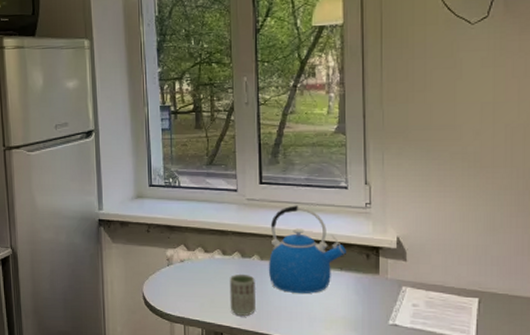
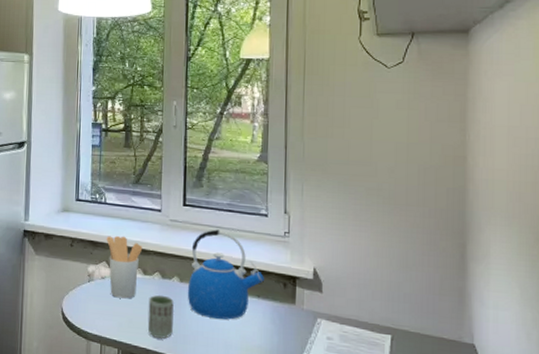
utensil holder: none [182,218,221,280] -> present [106,236,143,299]

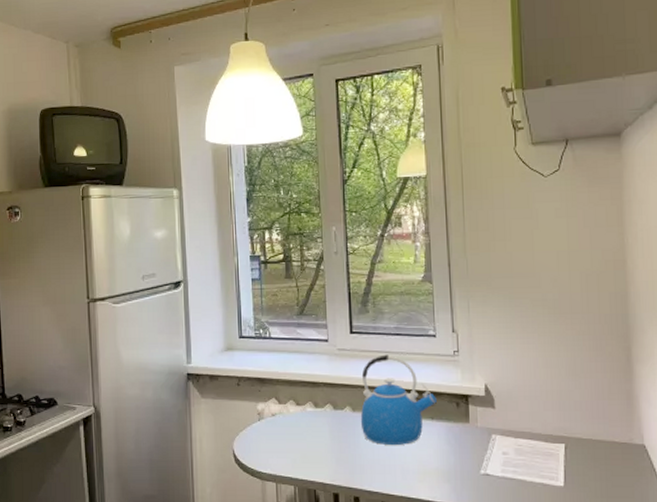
utensil holder: present [106,236,143,299] -> none [273,370,312,434]
cup: present [147,294,175,339] -> none [322,426,349,471]

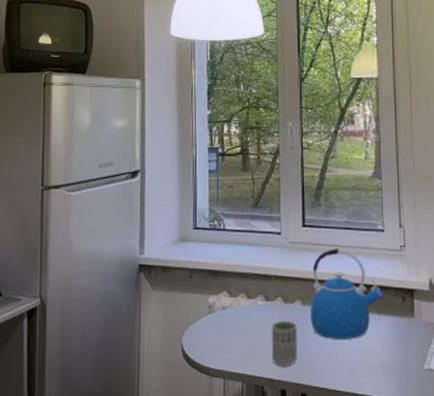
cup: none [322,426,349,471] -> present [271,320,298,366]

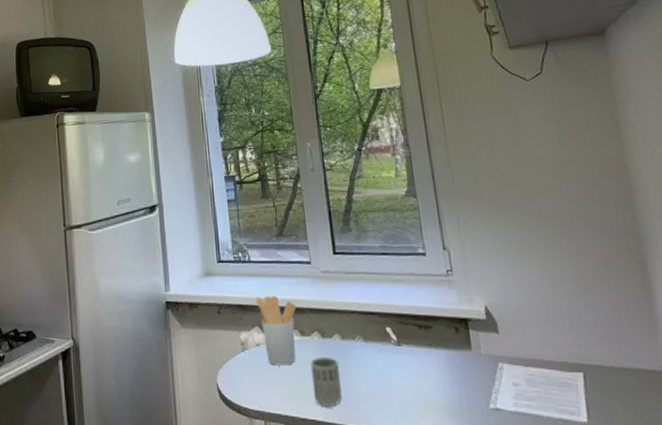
utensil holder: none [226,262,264,328] -> present [255,295,297,366]
kettle: present [310,248,383,339] -> none [348,276,433,376]

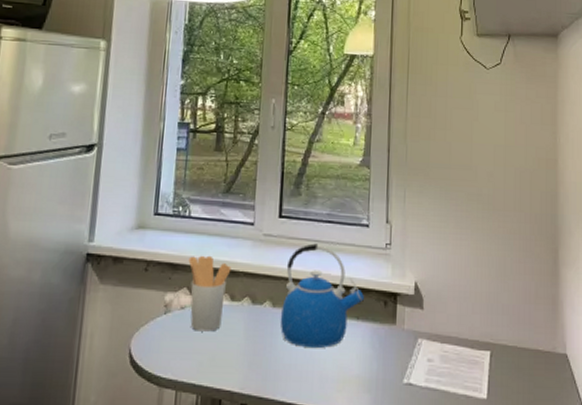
cup: present [310,356,342,406] -> none [233,324,265,377]
kettle: none [348,276,433,376] -> present [280,243,364,348]

